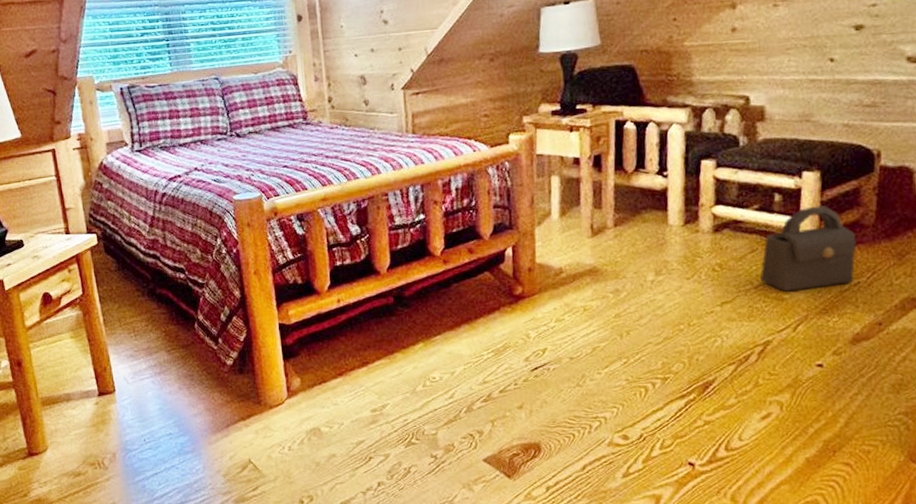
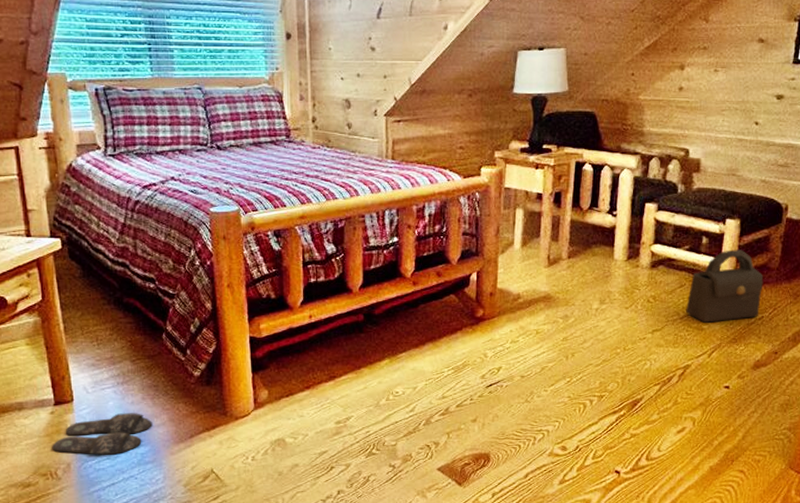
slippers: none [98,403,190,445] -> present [52,413,152,455]

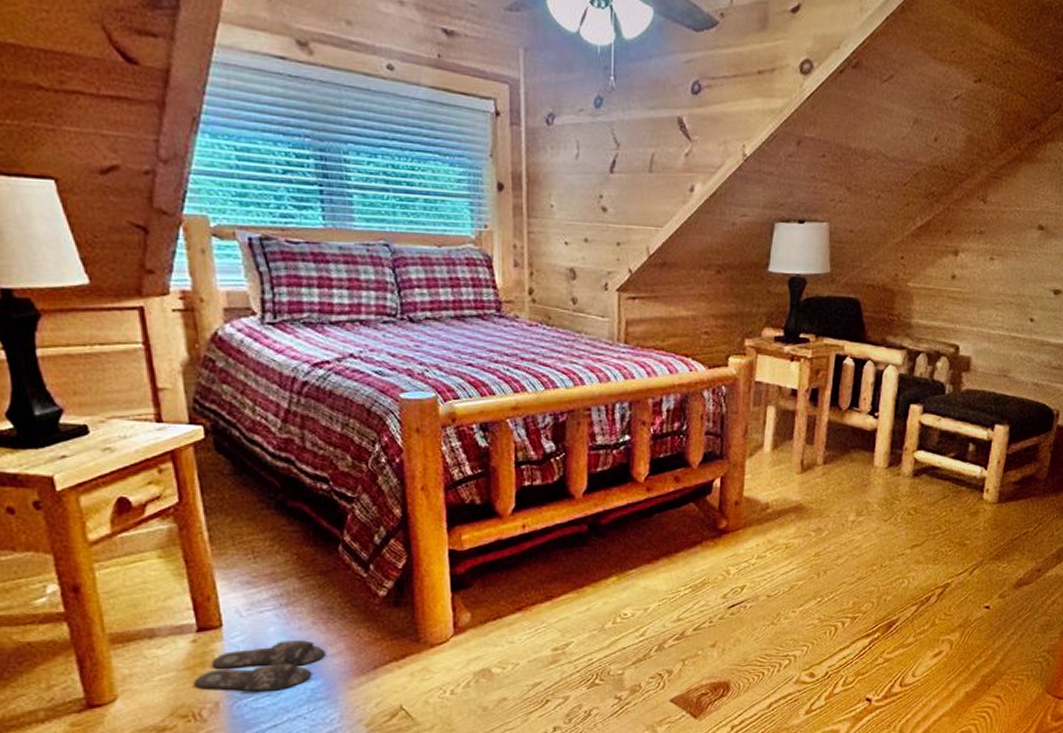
handbag: present [686,248,764,323] -> none [948,457,1031,538]

